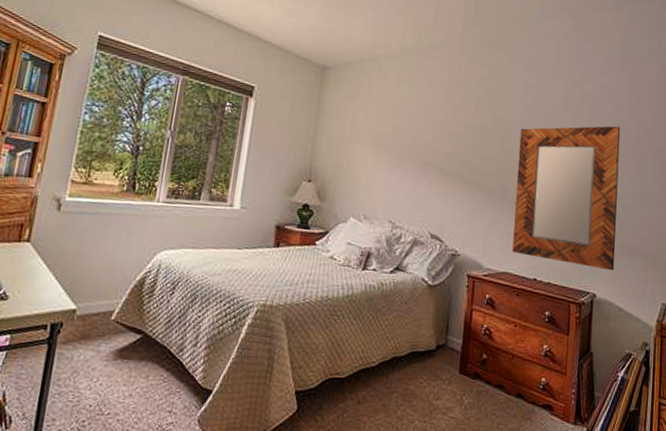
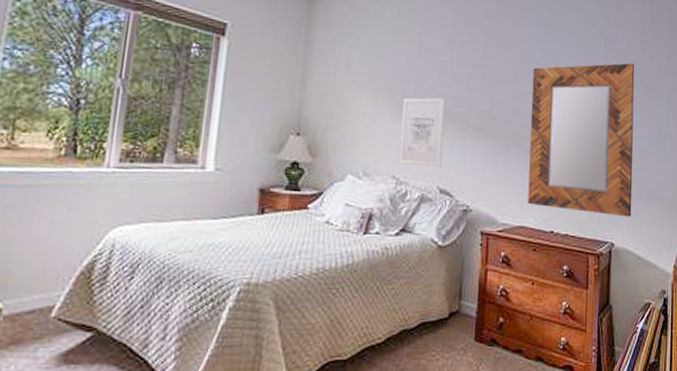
wall art: none [395,152,439,216] -> present [399,97,446,168]

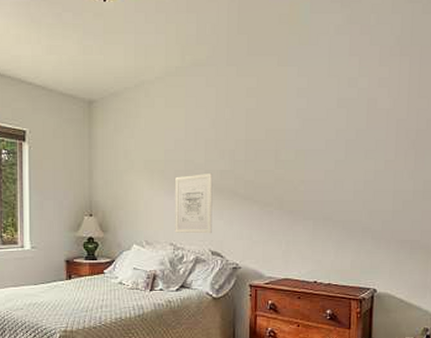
home mirror: present [527,63,635,217] -> none [292,120,400,266]

